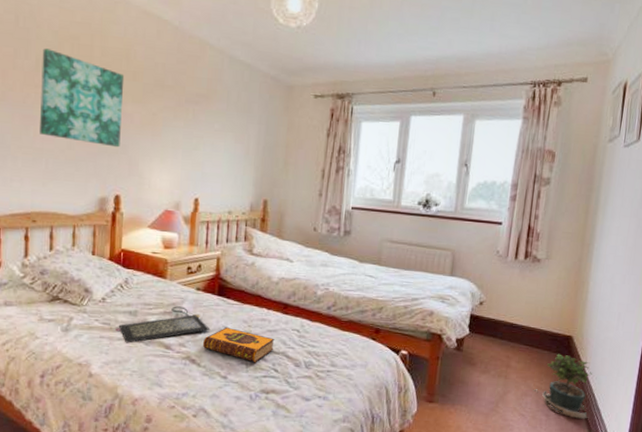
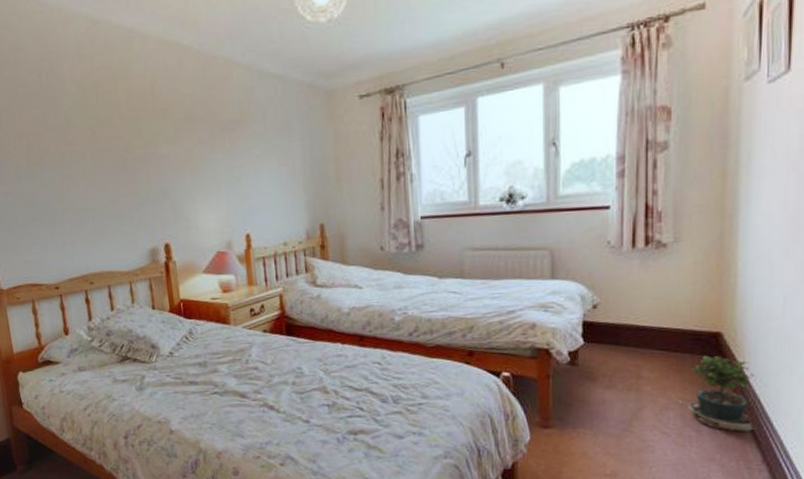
wall art: present [40,48,125,148] -> none [69,102,161,194]
clutch bag: present [115,306,211,343] -> none [187,351,284,396]
hardback book: present [202,326,275,363] -> none [278,367,356,403]

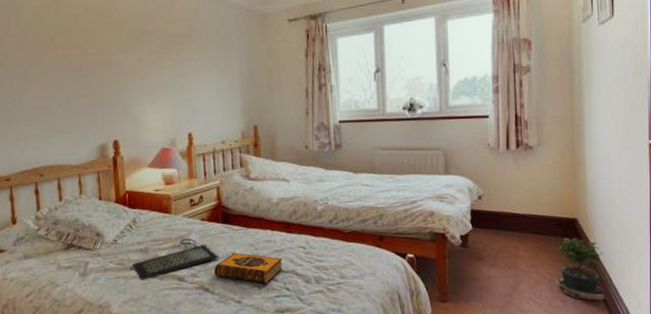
clutch bag: none [187,351,284,396] -> present [129,238,220,280]
hardback book: none [278,367,356,403] -> present [213,252,283,285]

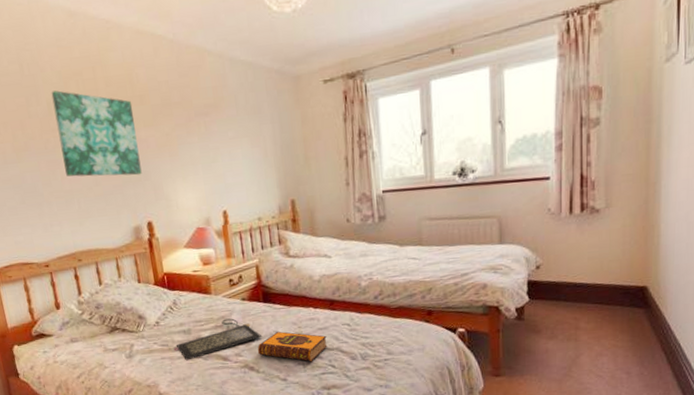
wall art: none [31,13,113,96] -> present [51,90,142,177]
potted plant: present [546,238,605,301] -> none [609,307,676,372]

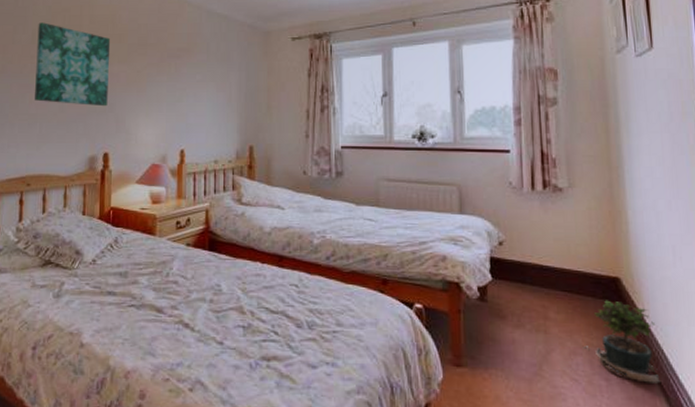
clutch bag: present [174,318,263,361] -> none [106,264,203,308]
hardback book: present [257,331,328,362] -> none [195,284,272,325]
potted plant: none [609,307,676,372] -> present [584,301,660,383]

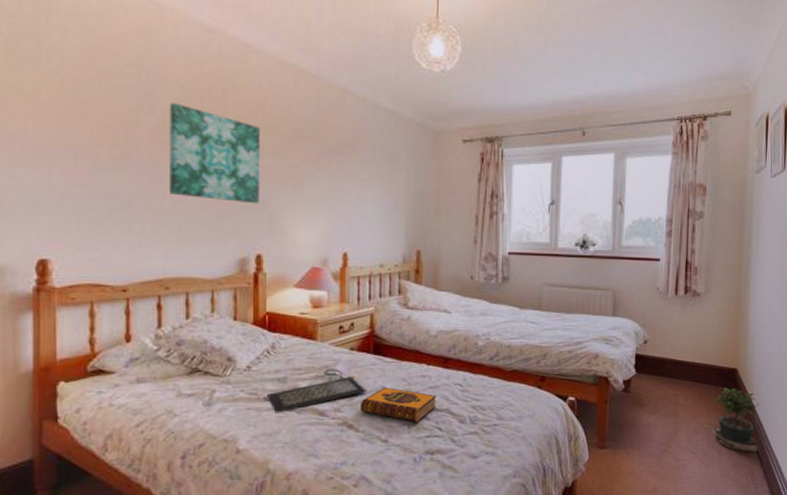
clutch bag: none [106,264,203,308] -> present [263,369,368,413]
hardback book: none [195,284,272,325] -> present [359,386,437,423]

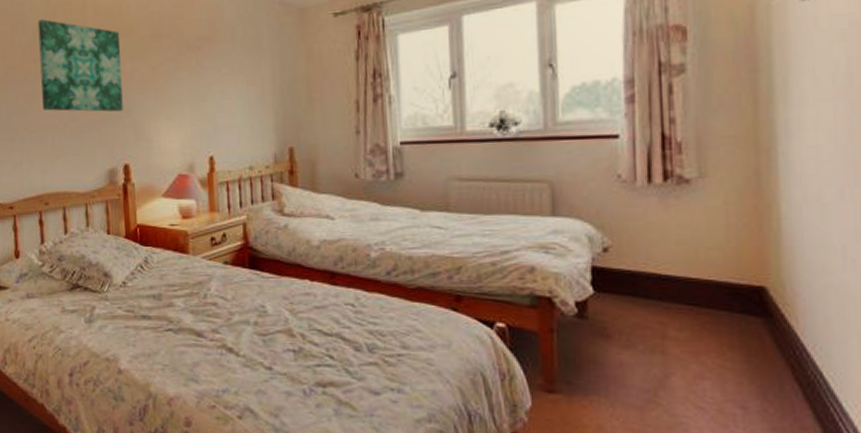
clutch bag: present [263,369,368,413] -> none [140,285,246,333]
hardback book: present [359,386,437,423] -> none [238,305,325,349]
potted plant: present [704,388,760,452] -> none [713,316,816,412]

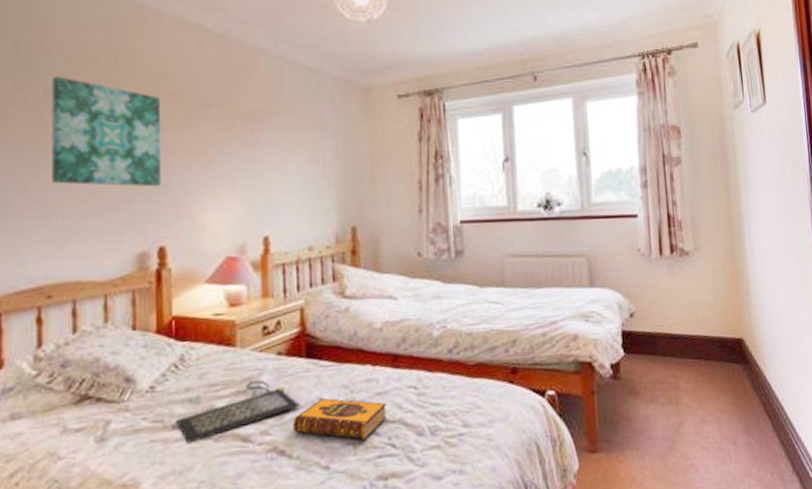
clutch bag: none [140,285,246,333] -> present [171,380,301,444]
hardback book: none [238,305,325,349] -> present [292,397,387,441]

